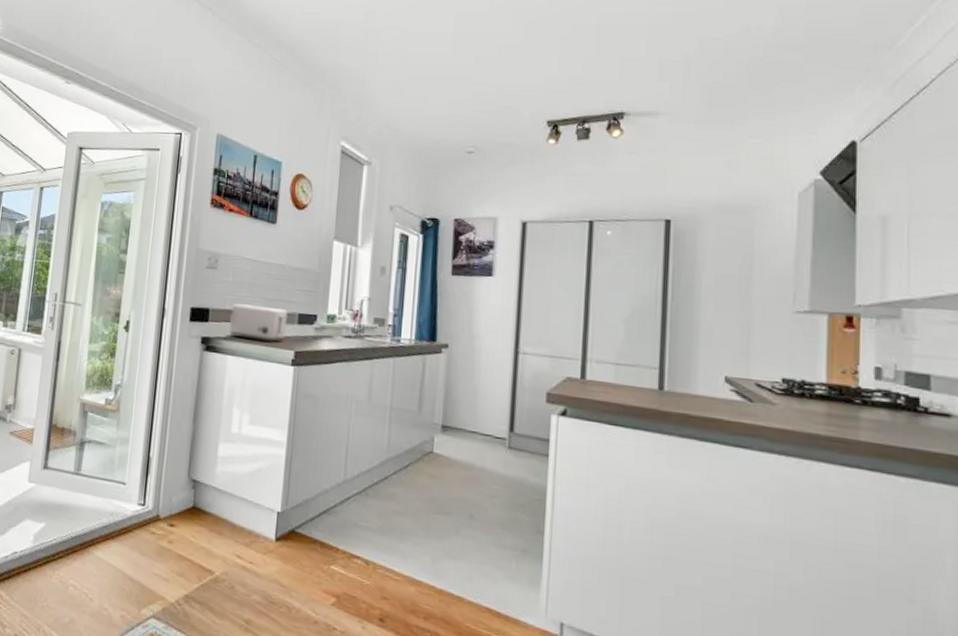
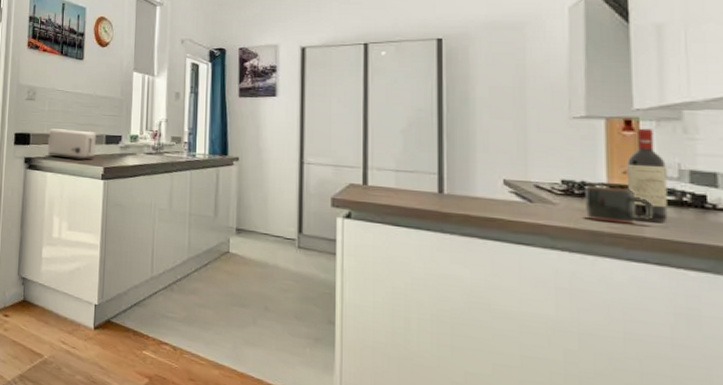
mug: none [803,385,870,427] -> present [583,185,654,224]
wine bottle: none [846,325,883,426] -> present [627,128,668,222]

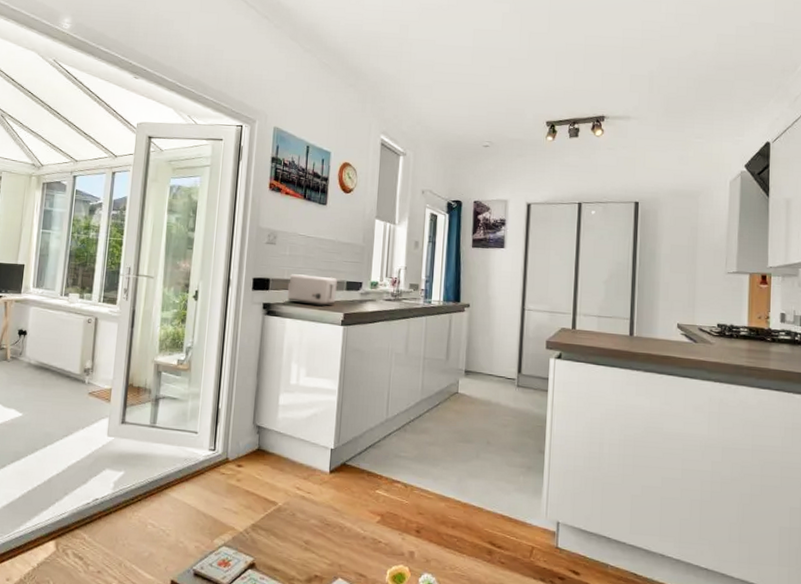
mug: present [583,185,654,224] -> none [732,328,777,359]
wine bottle: present [627,128,668,222] -> none [761,282,786,357]

